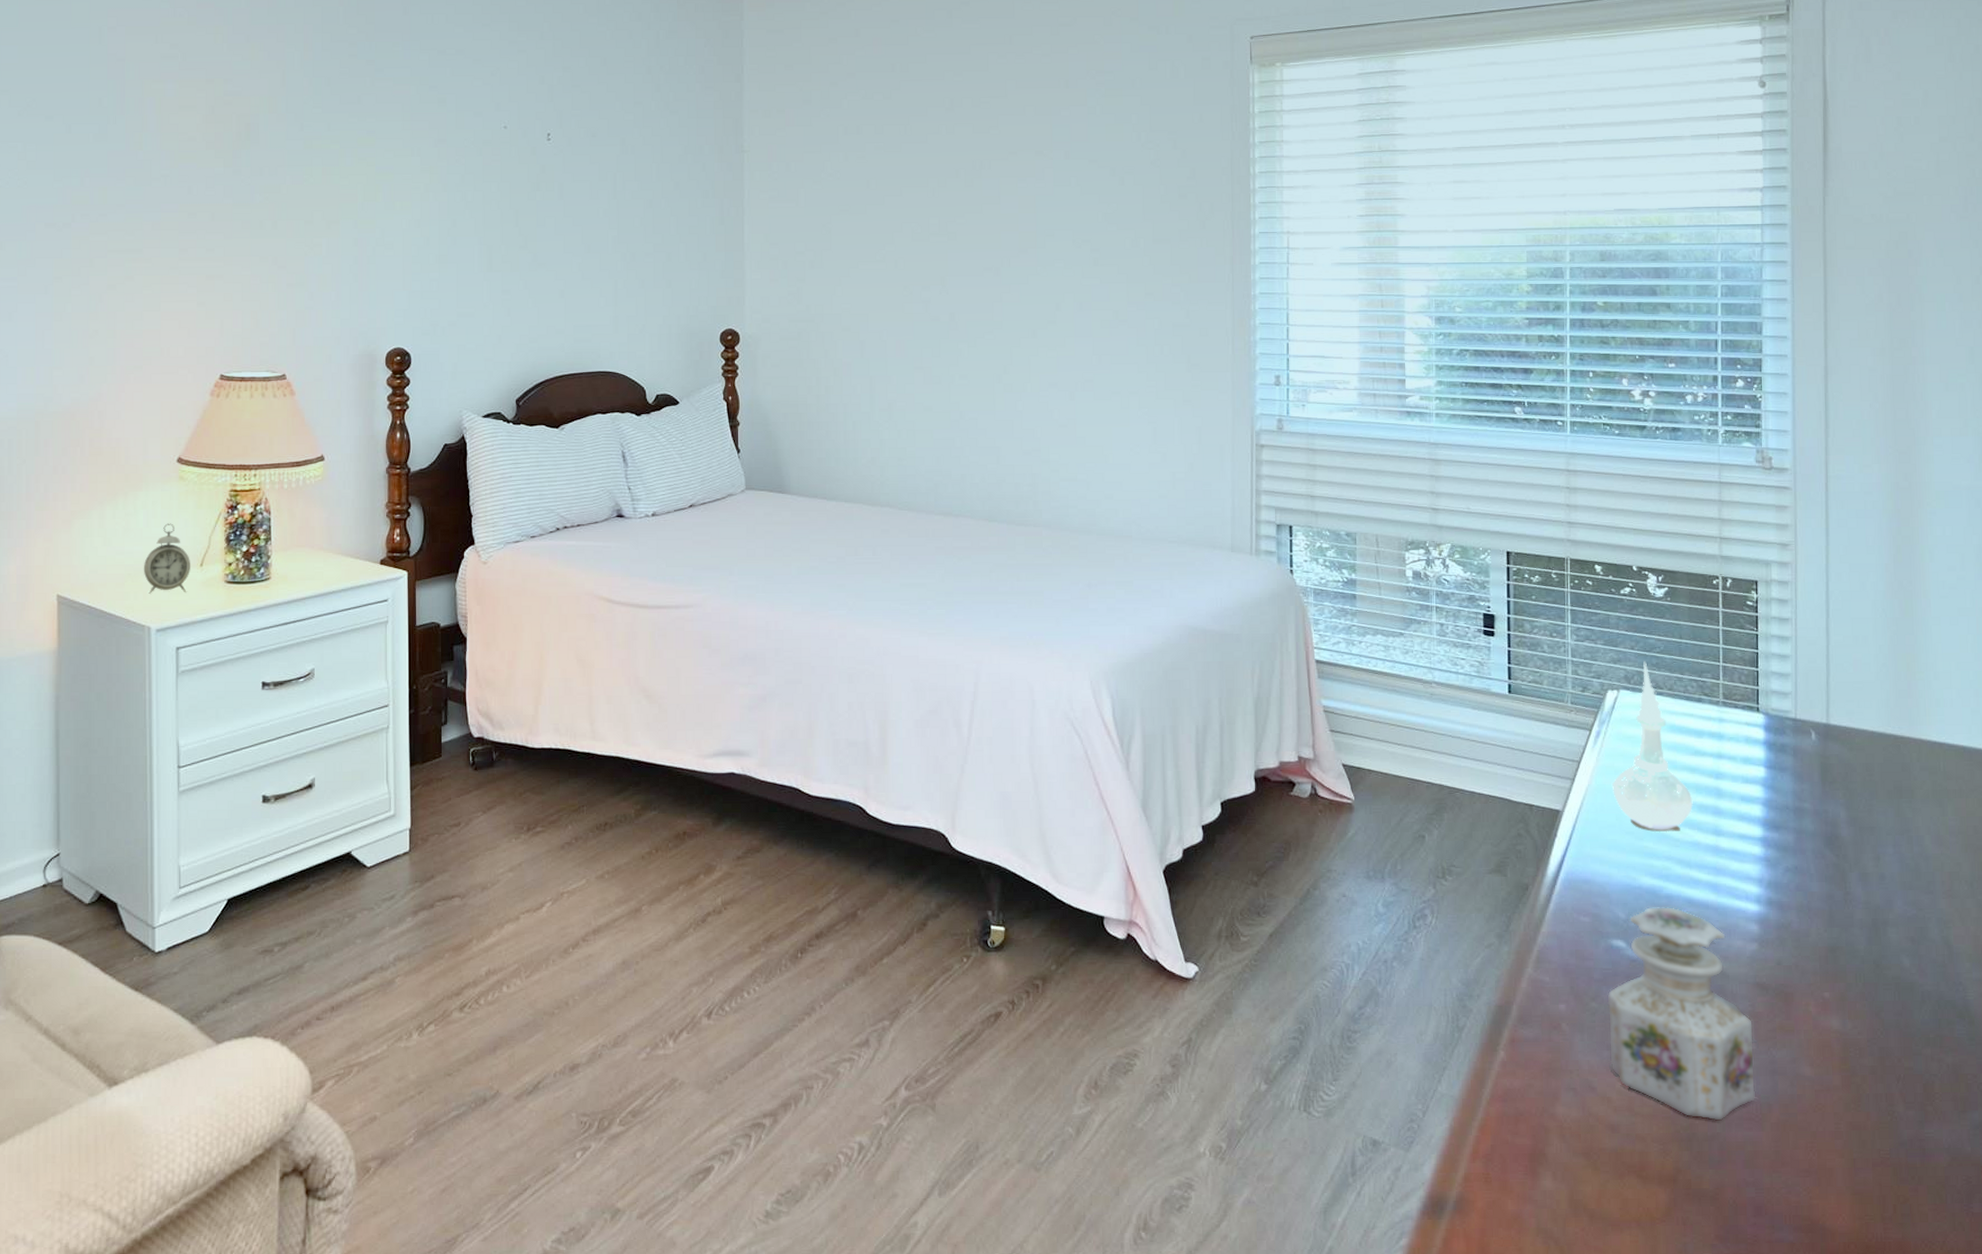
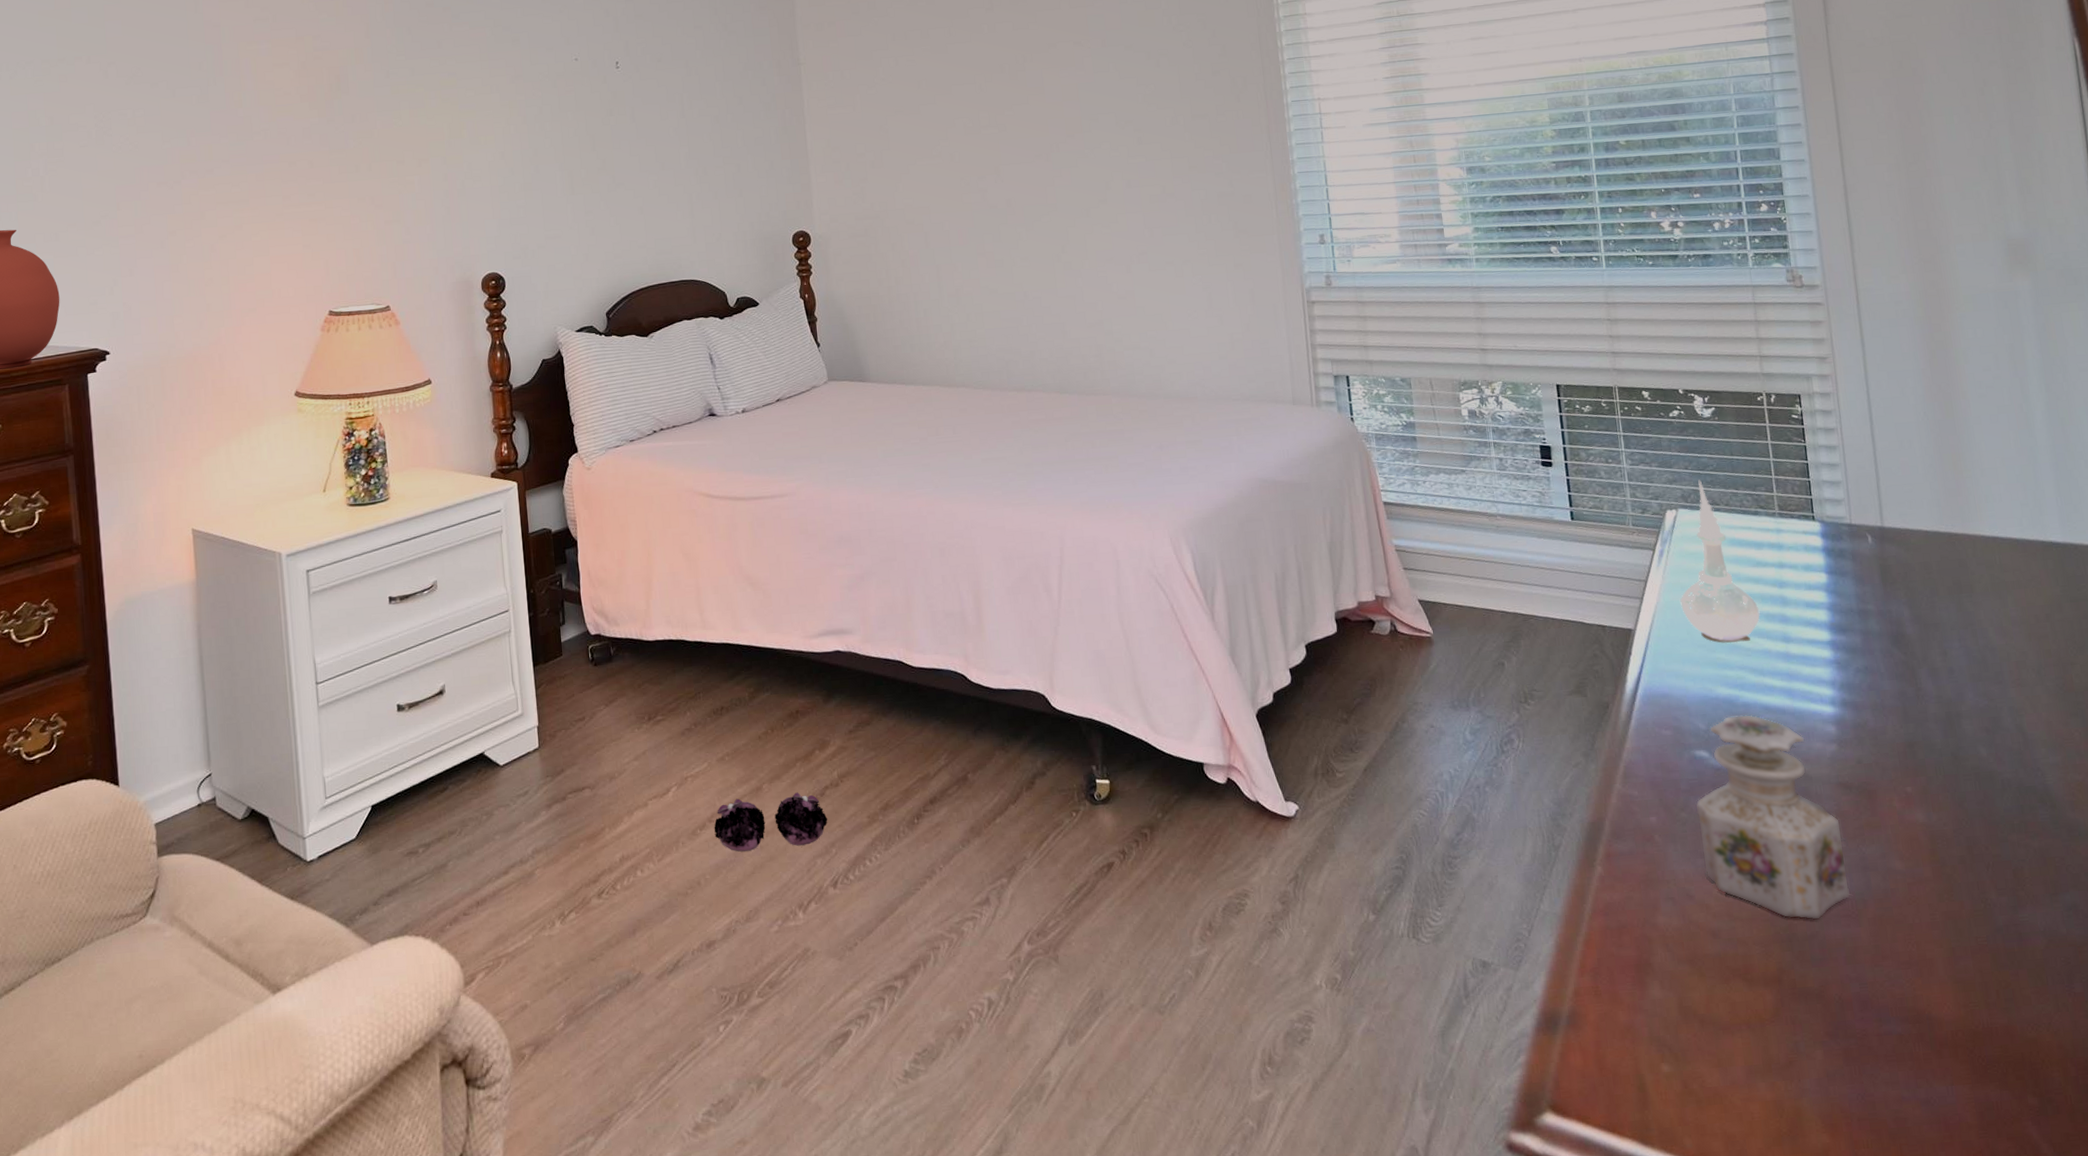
alarm clock: present [144,523,190,594] -> none [271,453,314,521]
slippers: none [587,917,707,974] -> present [714,792,828,852]

